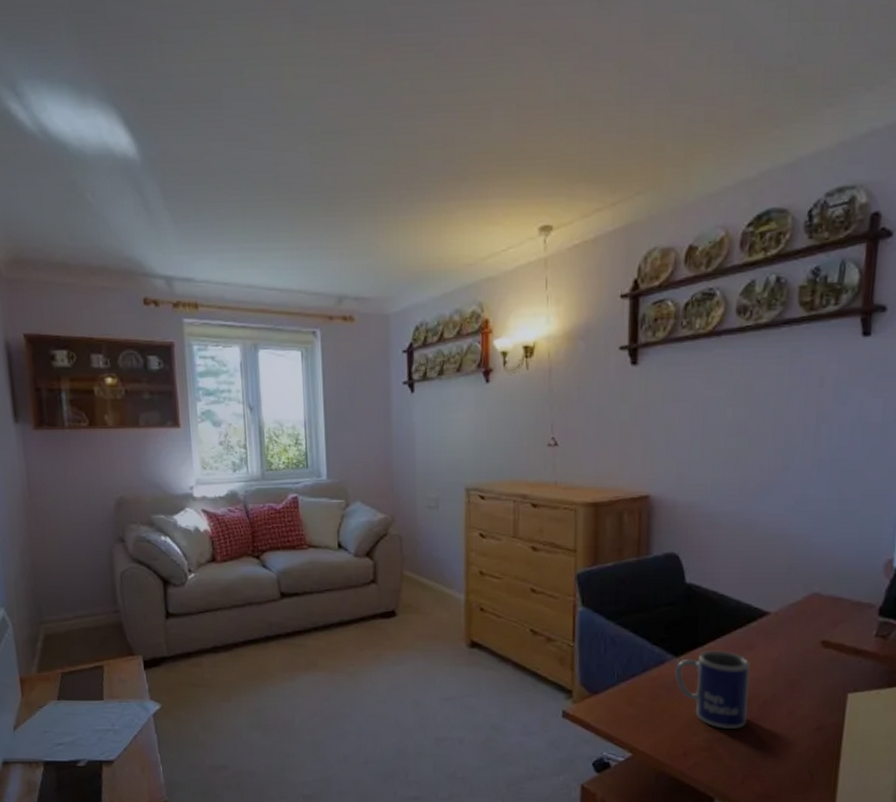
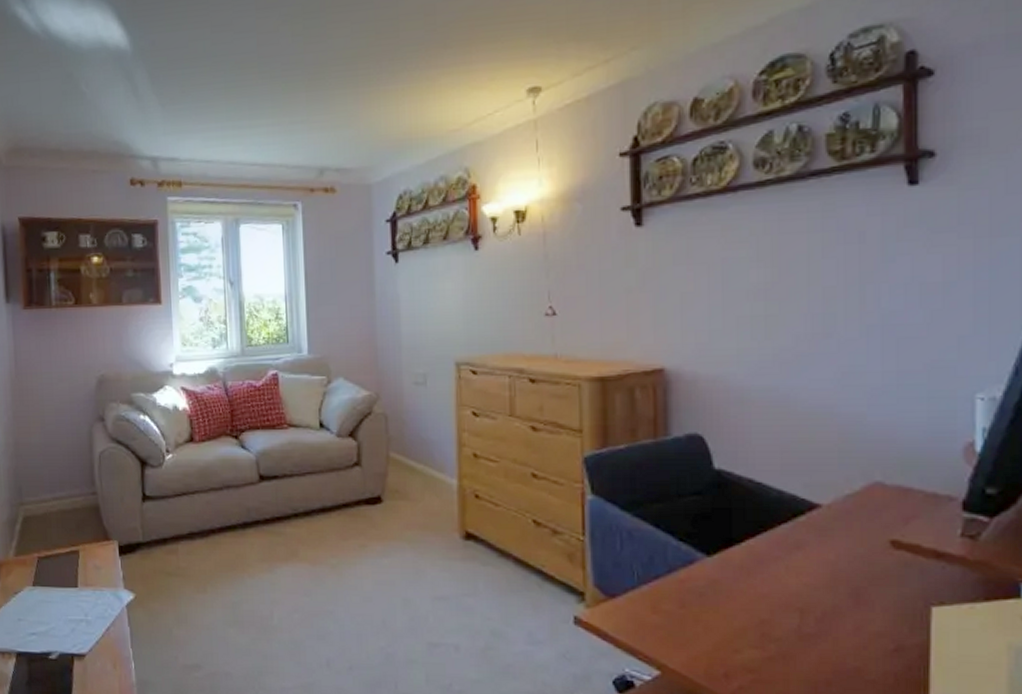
mug: present [674,650,751,729] -> none [707,549,803,646]

